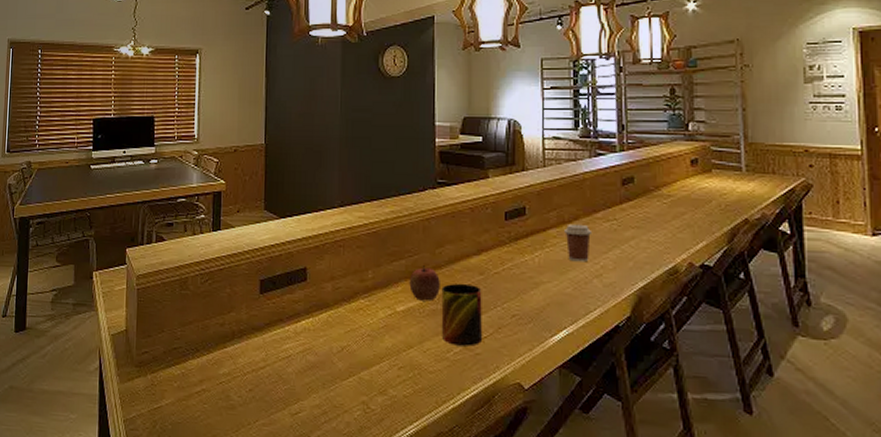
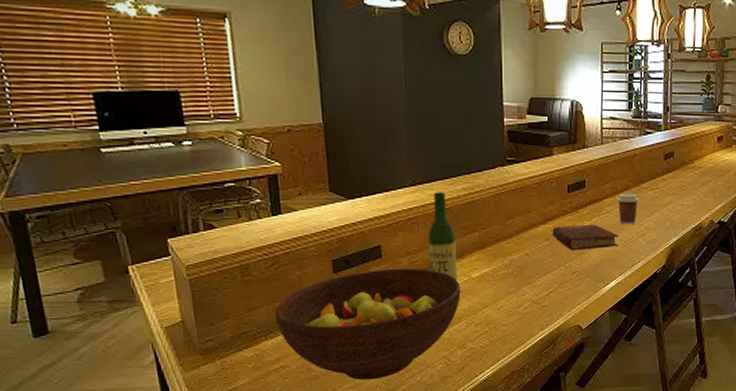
fruit bowl: none [203,293,384,419] -> present [274,268,461,381]
wine bottle: none [352,214,382,314] -> present [428,192,458,281]
apple: present [409,265,440,302] -> none [483,236,511,267]
mug: present [441,283,483,347] -> none [512,249,549,301]
hardback book: none [487,258,568,290] -> present [552,224,619,251]

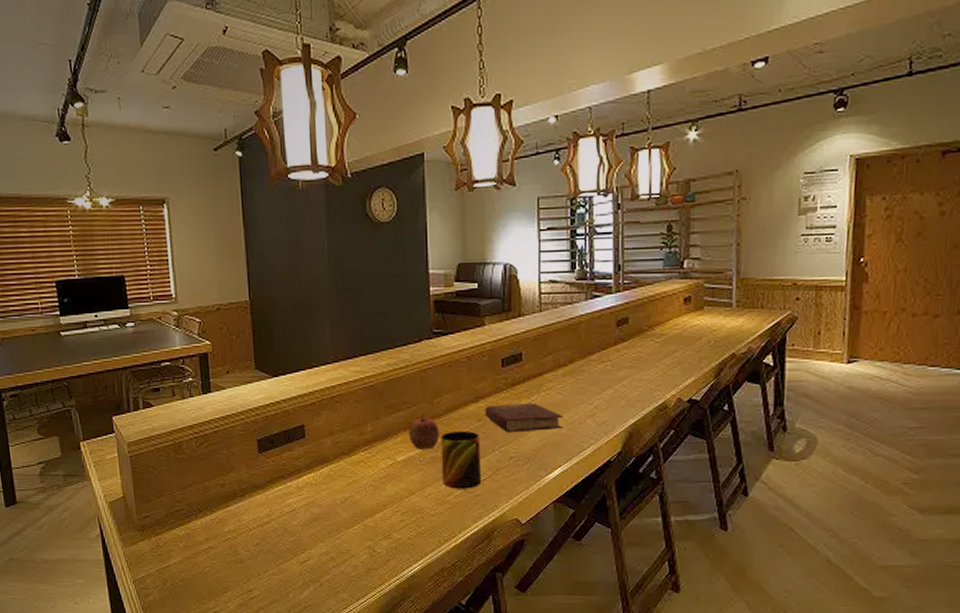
fruit bowl: present [274,268,461,381] -> none [204,449,386,567]
wine bottle: present [428,192,458,281] -> none [351,368,382,465]
apple: none [483,236,511,267] -> present [408,416,439,450]
mug: none [512,249,549,301] -> present [440,430,482,489]
coffee cup: present [617,193,640,225] -> none [560,366,587,404]

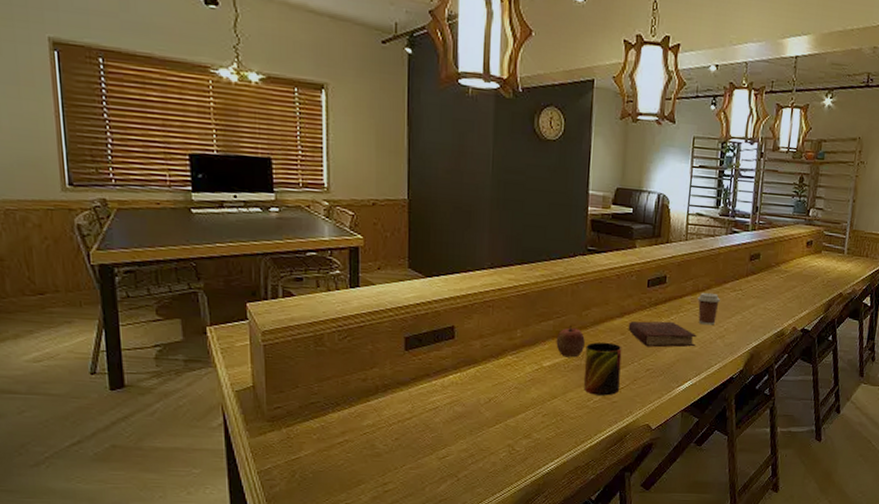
coffee cup: none [560,366,587,404] -> present [698,292,721,325]

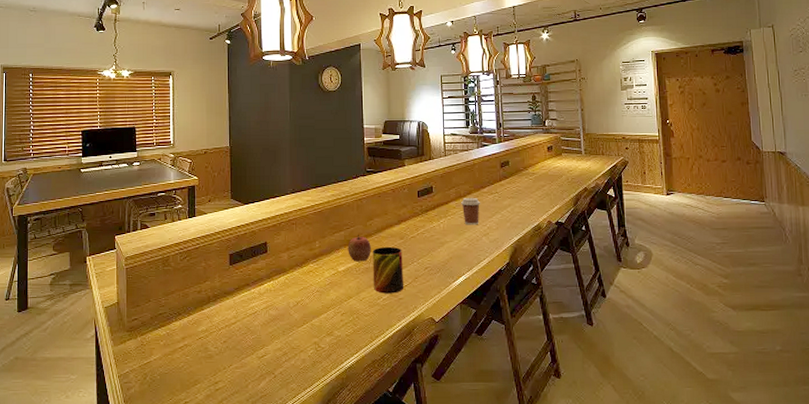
hardback book: present [628,321,697,348] -> none [406,224,465,248]

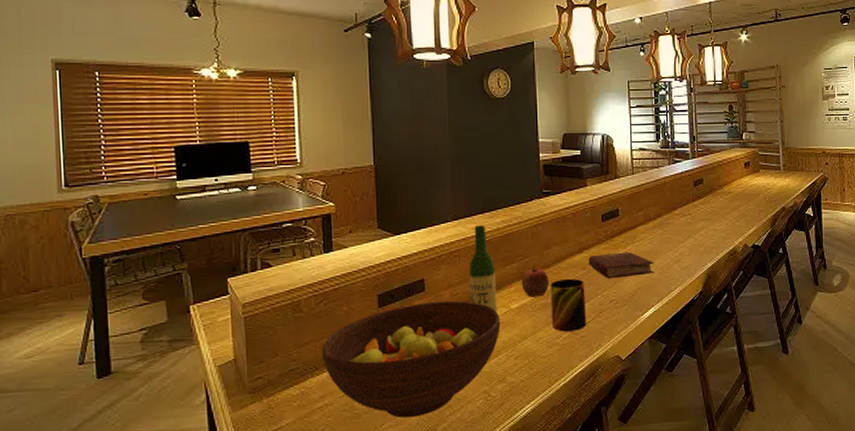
fruit bowl: none [184,261,330,361] -> present [321,300,501,418]
wine bottle: none [303,198,327,274] -> present [468,225,497,313]
hardback book: none [406,224,465,248] -> present [588,251,654,279]
coffee cup: present [461,197,481,225] -> none [651,220,672,252]

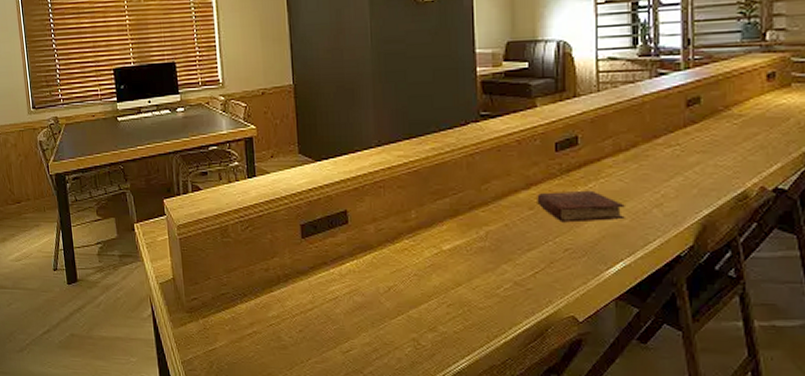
fruit bowl: present [321,300,501,418] -> none [249,235,431,357]
wine bottle: present [468,225,497,313] -> none [394,153,427,253]
apple: present [521,266,549,298] -> none [454,203,487,239]
mug: present [550,278,587,332] -> none [489,219,534,282]

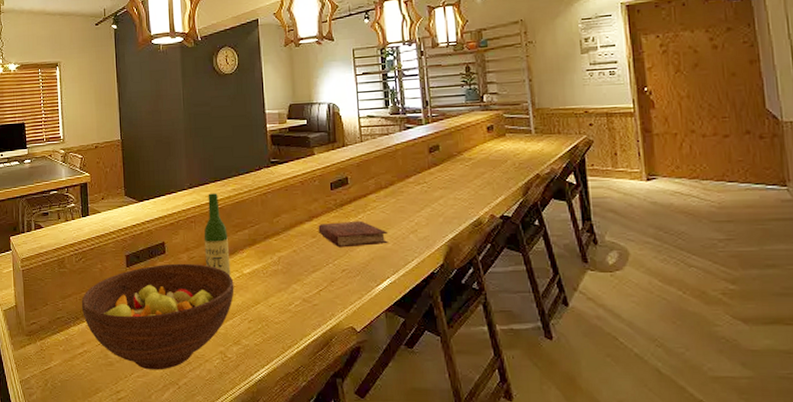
fruit bowl: none [249,235,431,357] -> present [81,263,234,370]
wine bottle: none [394,153,427,253] -> present [203,193,231,277]

